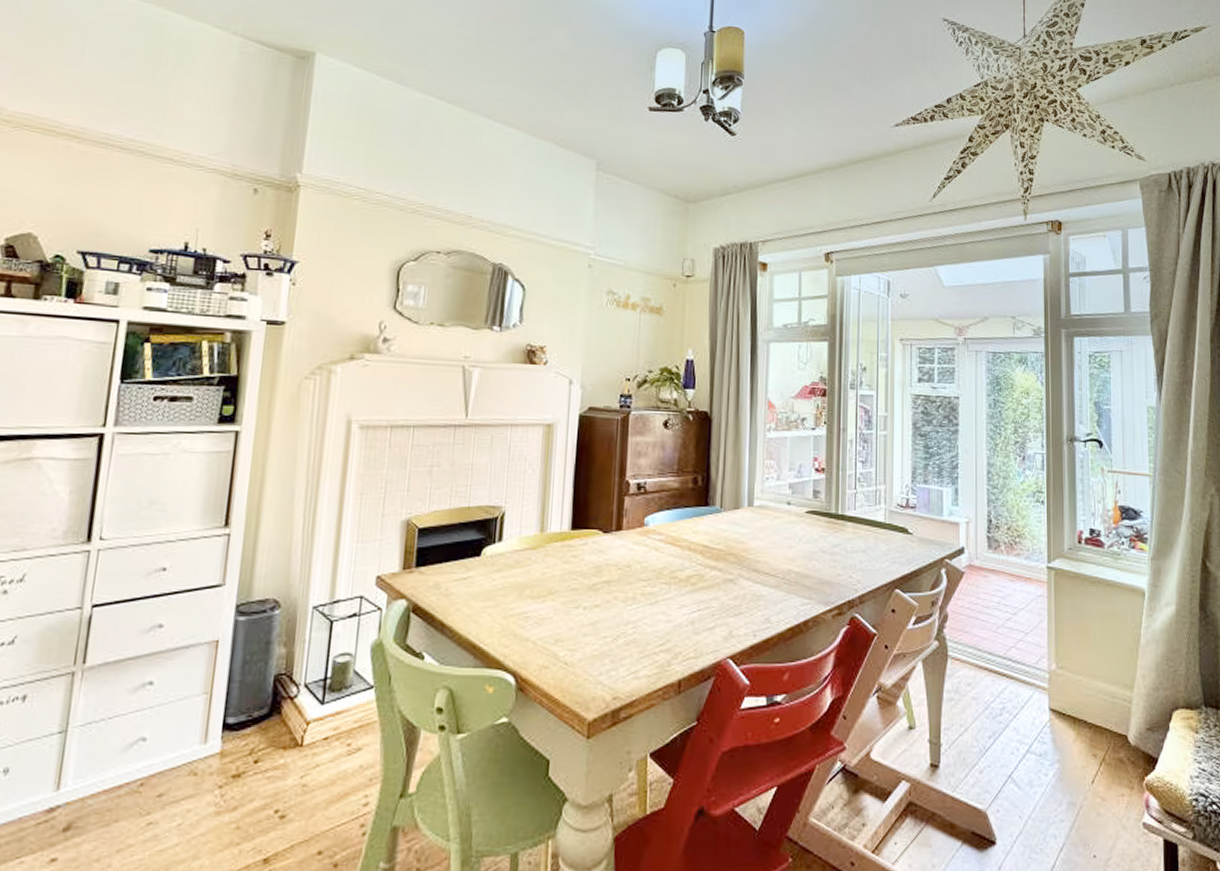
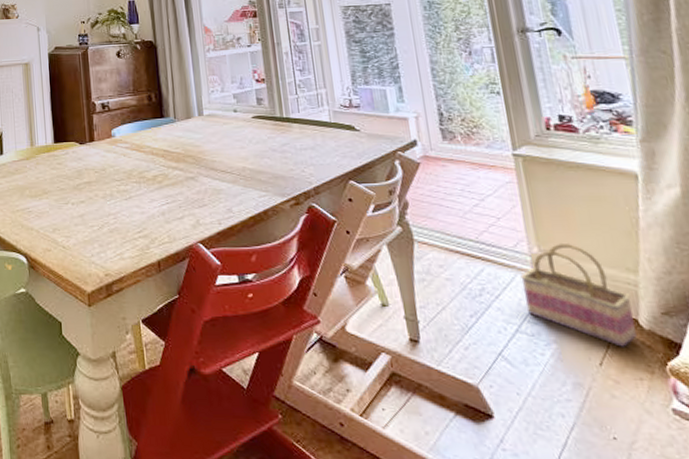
basket: none [1038,659,1125,764] -> present [520,242,637,347]

